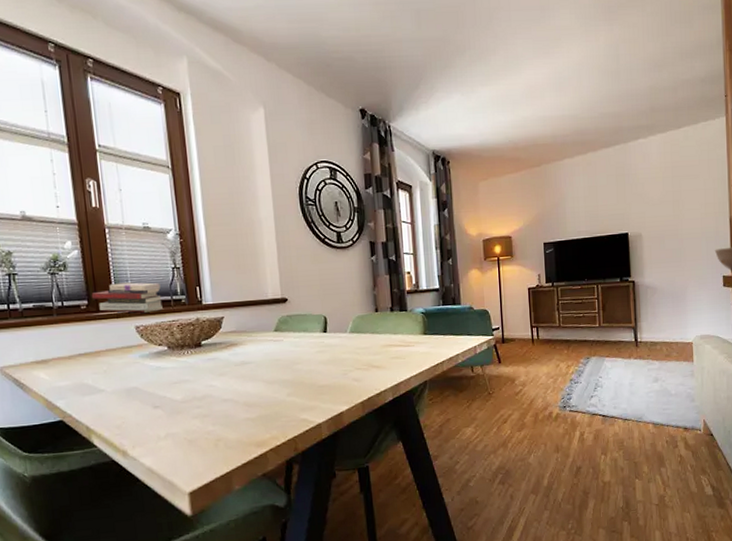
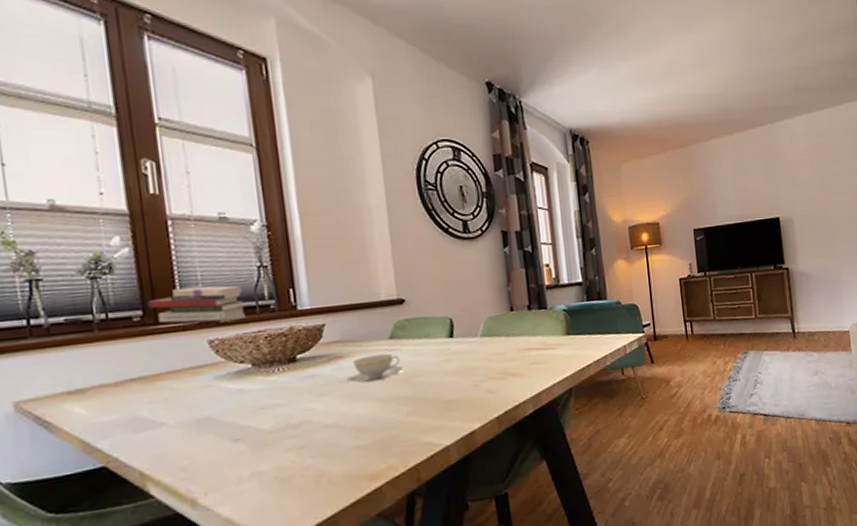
teacup: none [240,343,285,367] -> present [347,353,403,383]

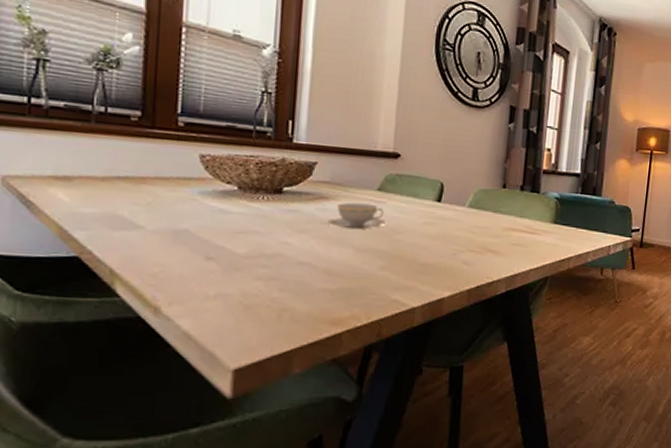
books: present [147,285,245,324] -> none [147,96,243,141]

